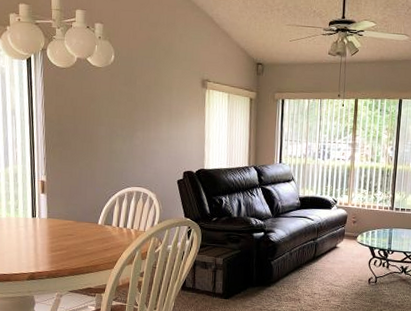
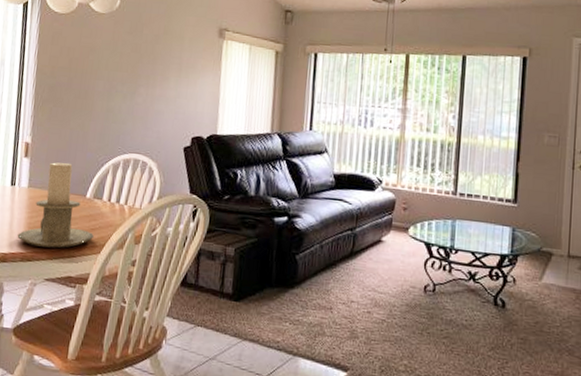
candle holder: none [42,197,107,267] -> present [17,162,94,249]

